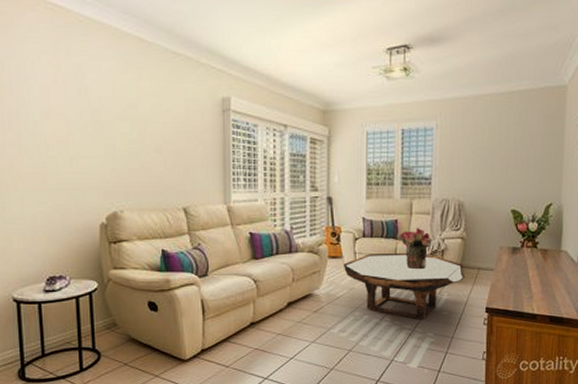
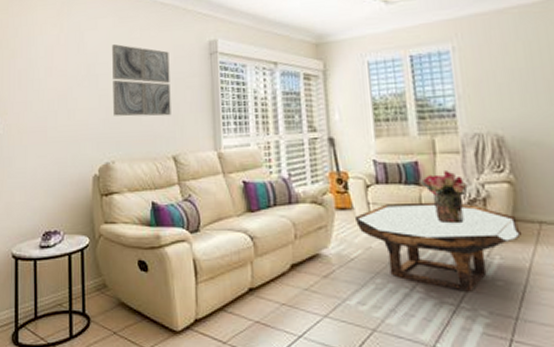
wall art: none [119,91,182,169] -> present [112,44,171,117]

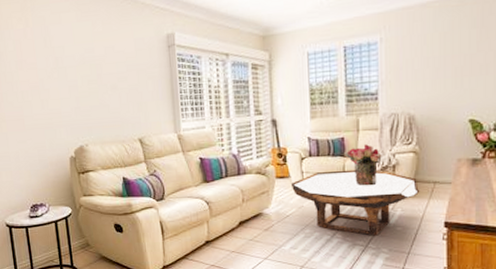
wall art: present [112,44,171,117] -> none [77,38,136,105]

